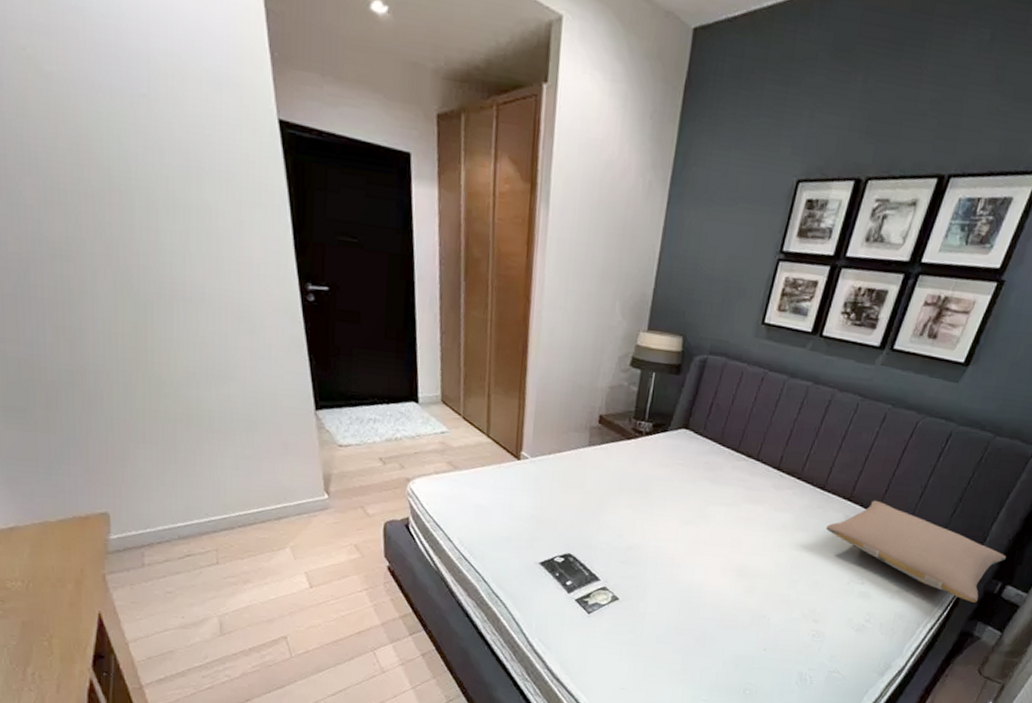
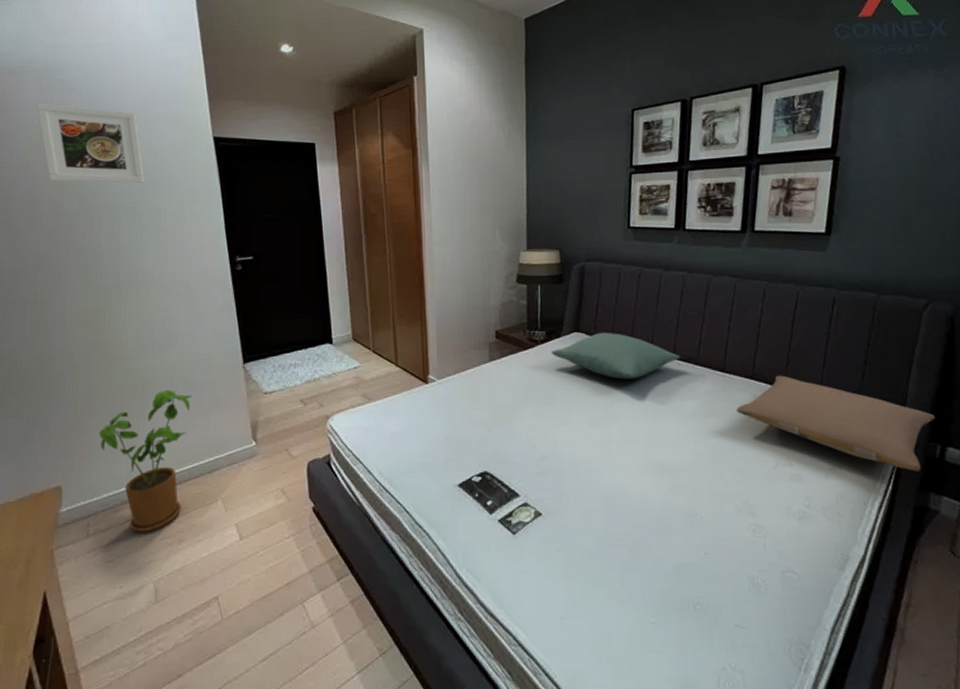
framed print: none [27,20,189,168] -> present [36,103,145,184]
house plant: none [148,426,256,569] -> present [98,389,192,532]
pillow: none [654,432,785,485] -> present [551,332,680,380]

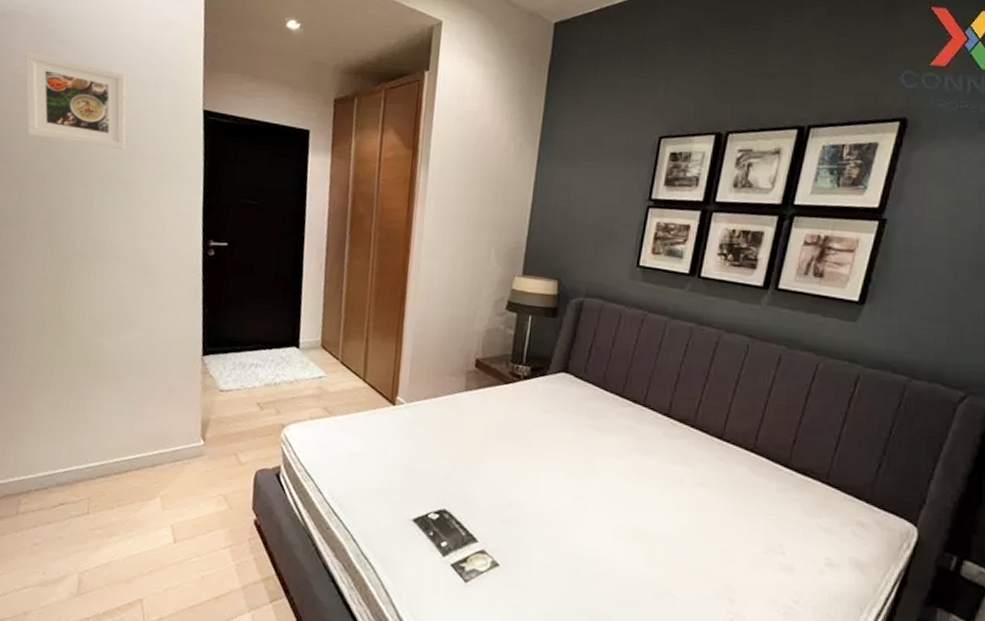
house plant: present [98,389,192,532] -> none [42,371,145,519]
pillow: present [551,332,680,380] -> none [533,376,675,433]
pillow: present [736,375,935,471] -> none [730,452,955,582]

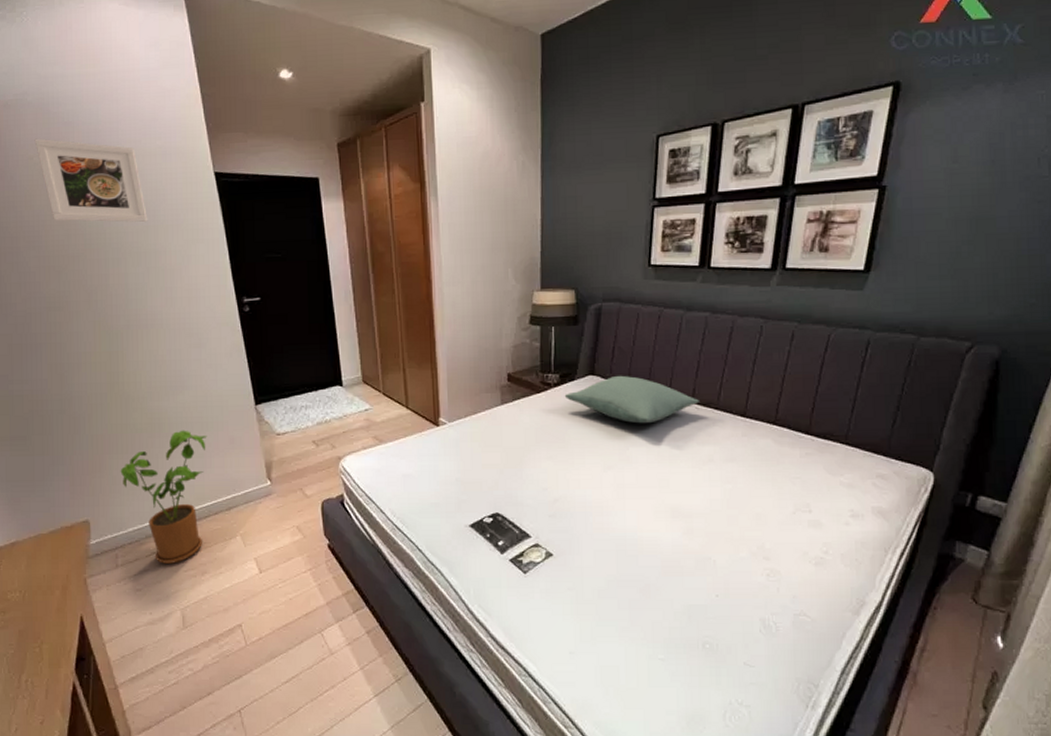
house plant: none [42,371,145,519] -> present [120,430,207,564]
pillow: none [533,376,675,433] -> present [564,375,699,424]

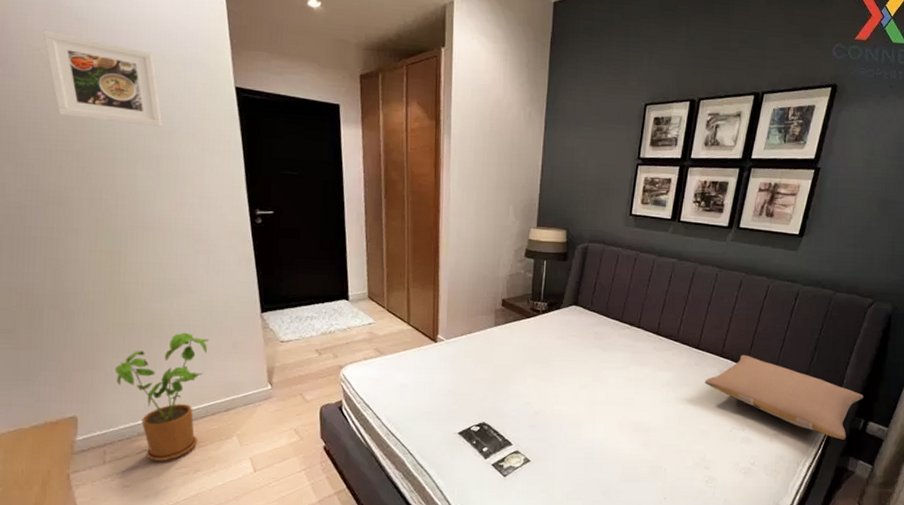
pillow: present [564,375,699,424] -> none [550,307,663,350]
pillow: none [756,420,969,520] -> present [705,354,863,440]

